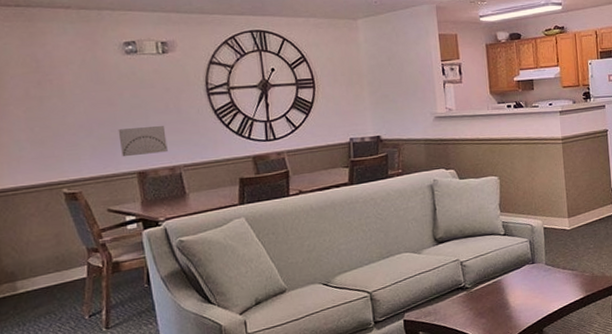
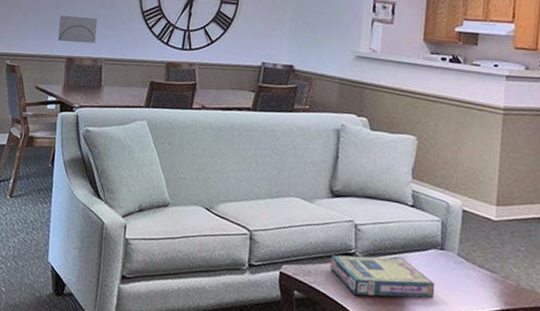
video game box: none [445,279,533,321] -> present [329,255,435,299]

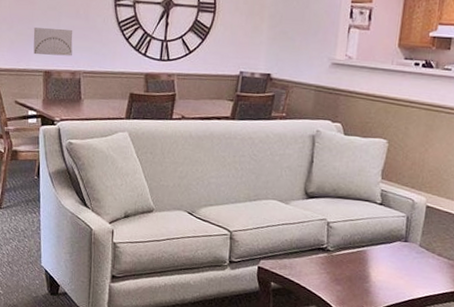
video game box: present [329,255,435,299] -> none [303,250,398,285]

